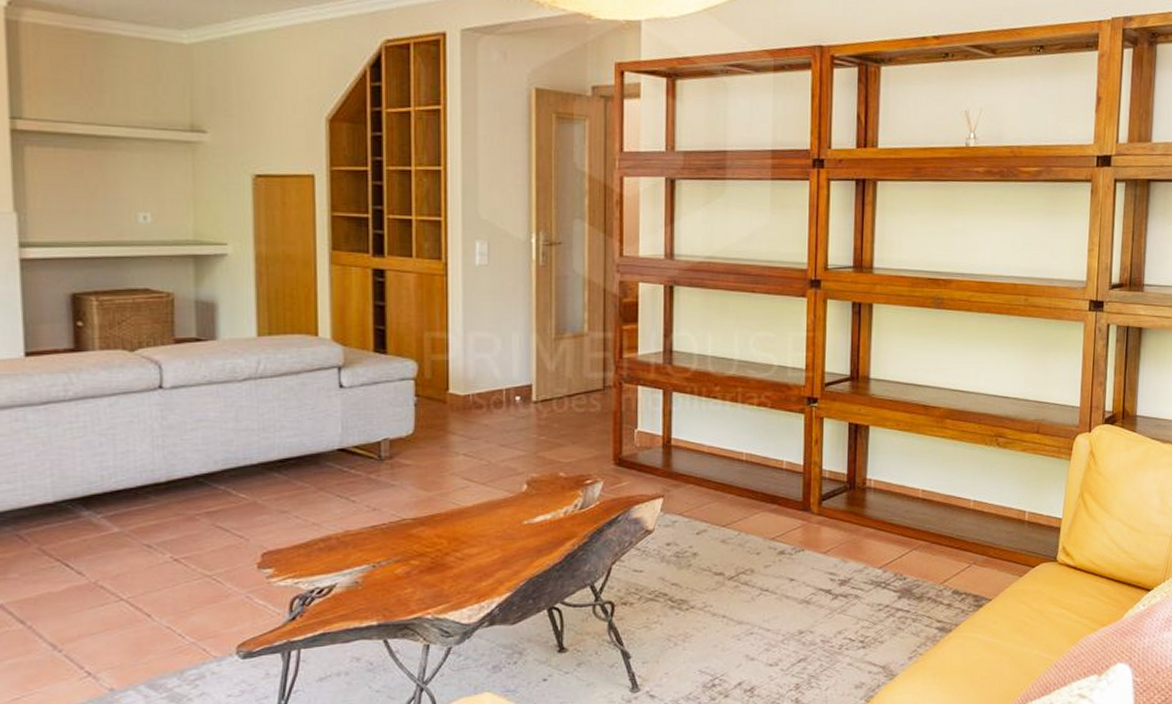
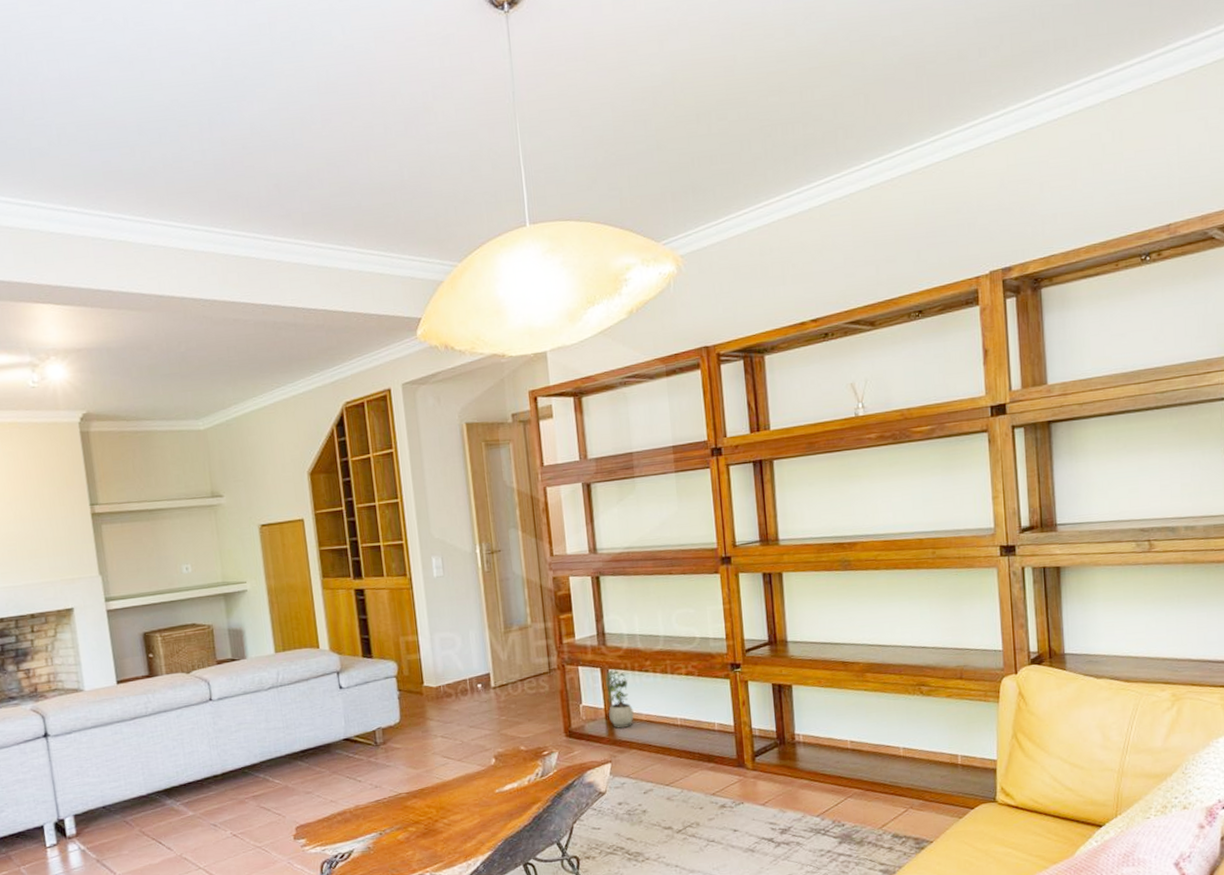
potted plant: none [666,392,695,459] -> present [605,669,634,728]

